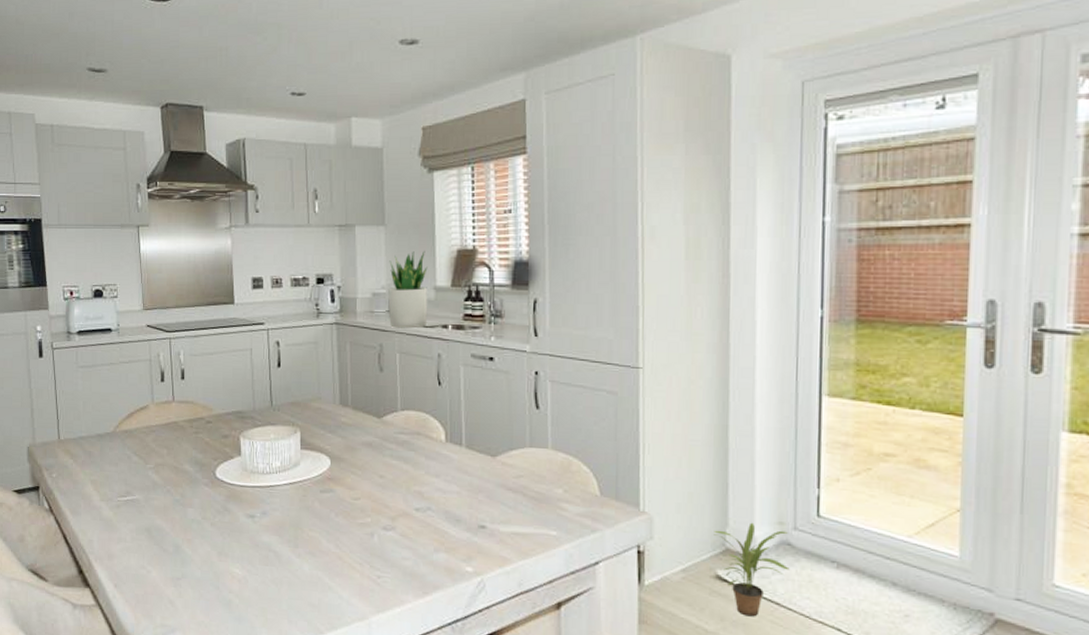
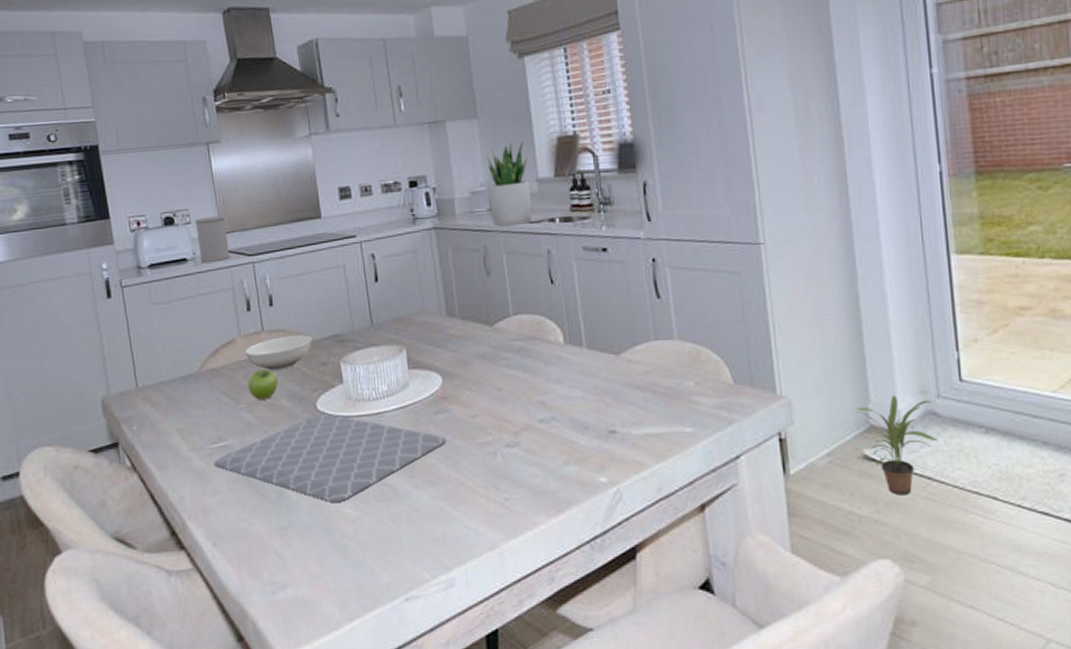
canister: none [121,293,150,335] -> present [195,216,230,263]
placemat: none [121,480,330,562] -> present [214,413,447,502]
bowl: none [155,407,217,437] -> present [244,334,313,370]
fruit: none [156,435,183,463] -> present [248,369,278,400]

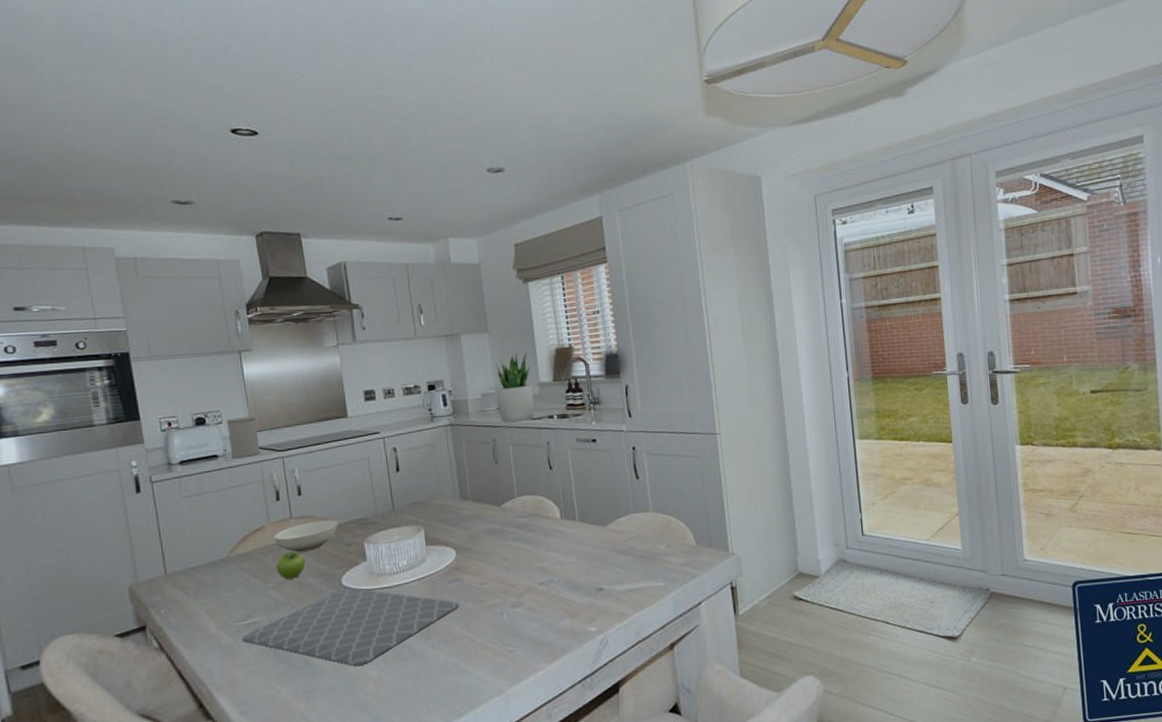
potted plant: present [856,395,938,496] -> none [788,548,847,626]

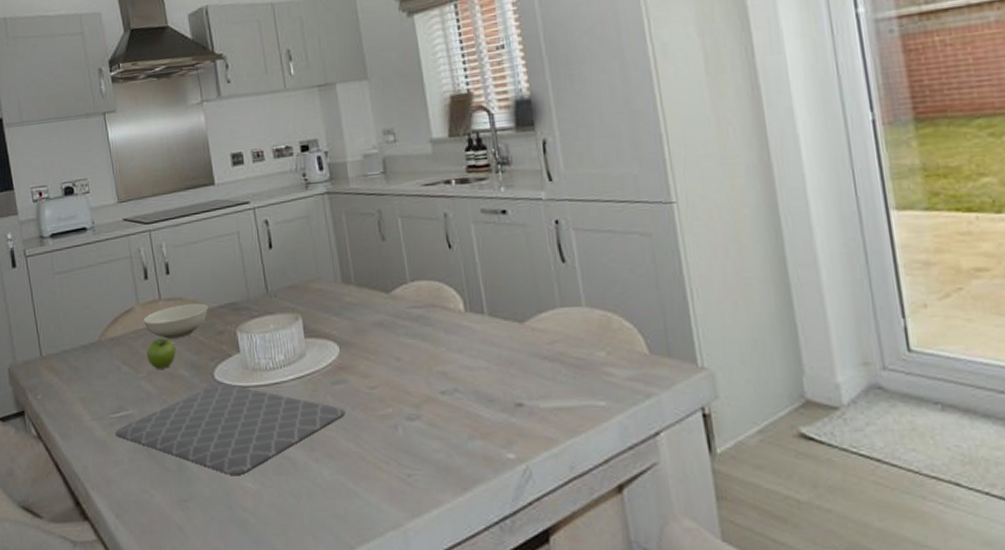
canister: present [226,416,260,459] -> none [93,185,127,232]
planter: present [495,351,534,423] -> none [377,101,427,190]

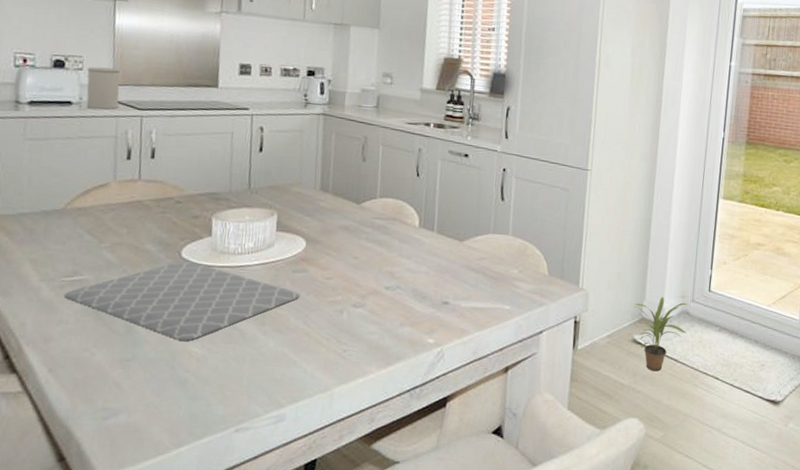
canister: none [93,185,127,232] -> present [86,66,121,110]
bowl: present [142,303,209,339] -> none [116,187,189,217]
fruit: present [146,338,176,369] -> none [114,214,147,242]
potted plant: none [788,366,886,479] -> present [634,296,687,372]

